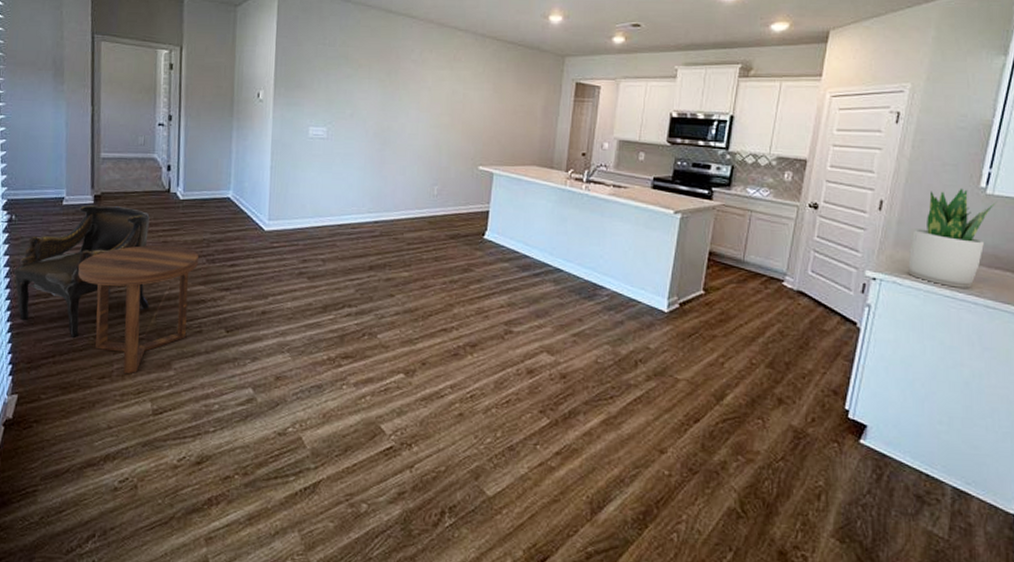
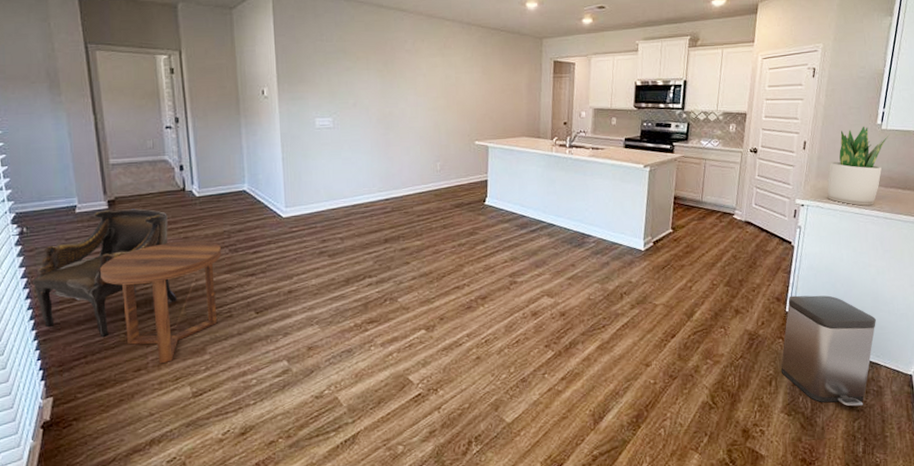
pedal bin: none [834,390,968,545] -> present [781,295,876,407]

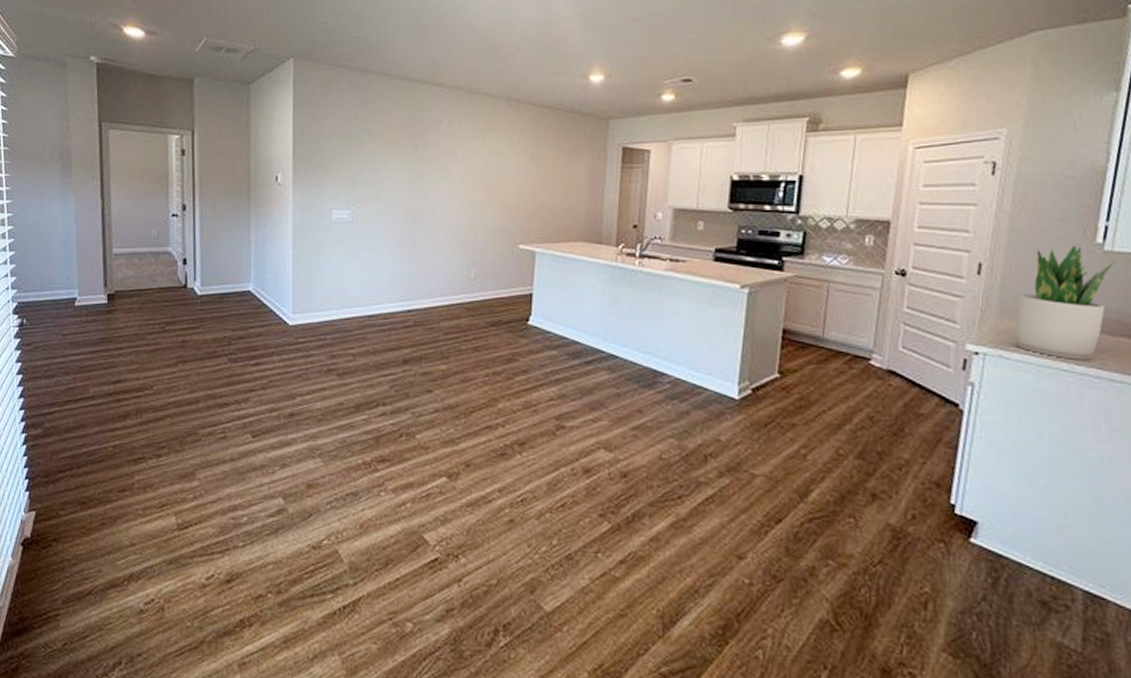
armchair: present [31,208,178,337] -> none [26,305,170,448]
side table: present [100,240,221,364] -> none [94,345,219,486]
pedal bin: present [781,295,876,407] -> none [942,481,1099,659]

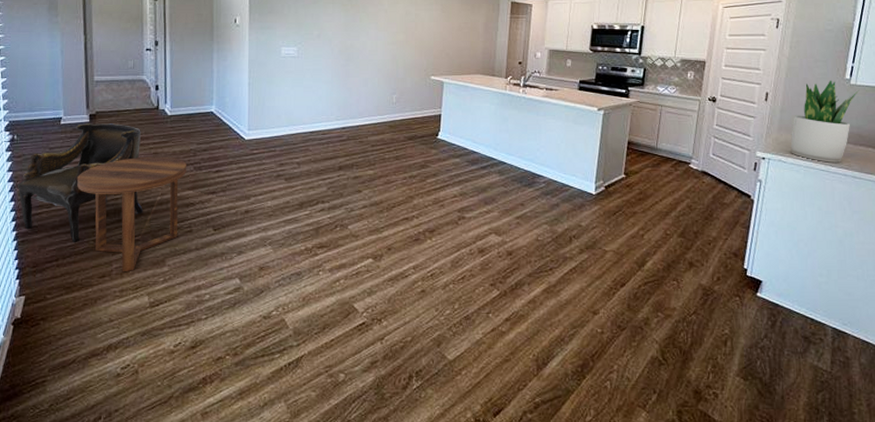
armchair: none [26,305,170,448] -> present [17,123,144,242]
side table: none [94,345,219,486] -> present [77,156,186,272]

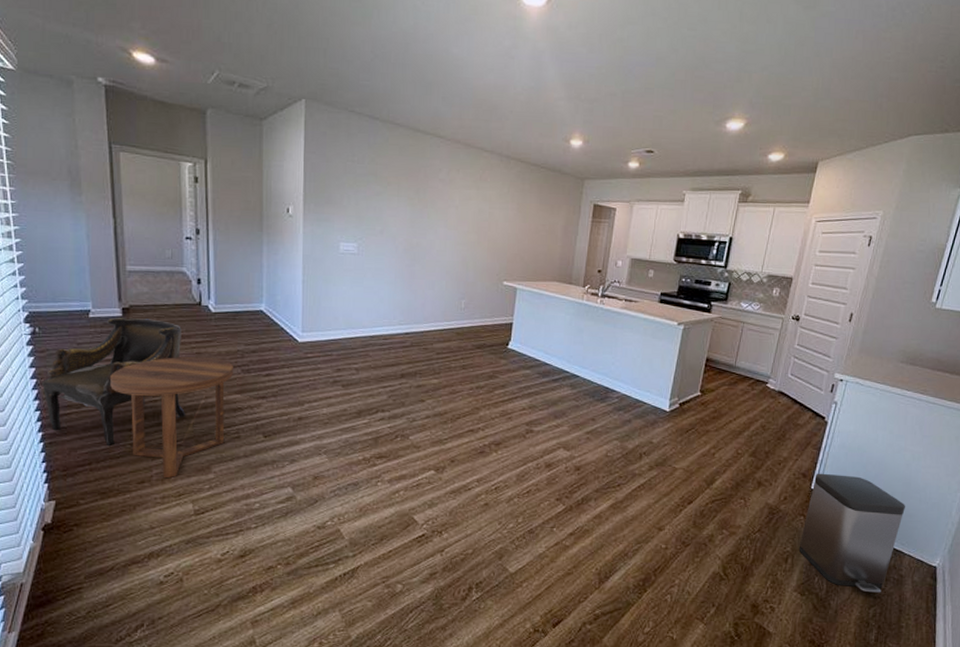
pedal bin: none [737,252,843,377] -> present [799,473,905,593]
planter: present [790,80,860,163] -> none [869,302,944,387]

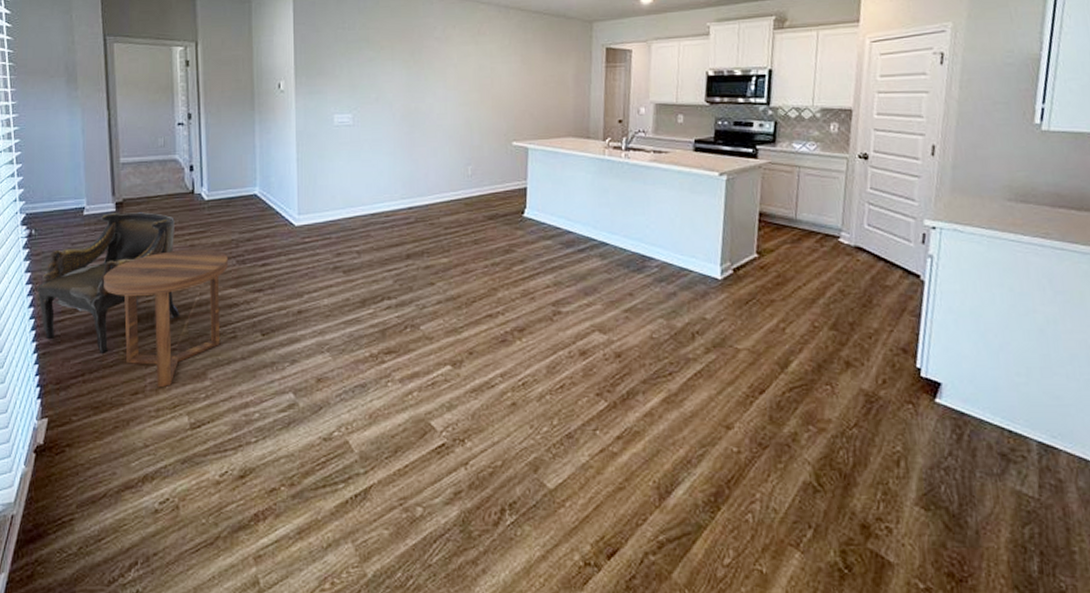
pedal bin: present [799,473,905,593] -> none [912,346,1049,505]

